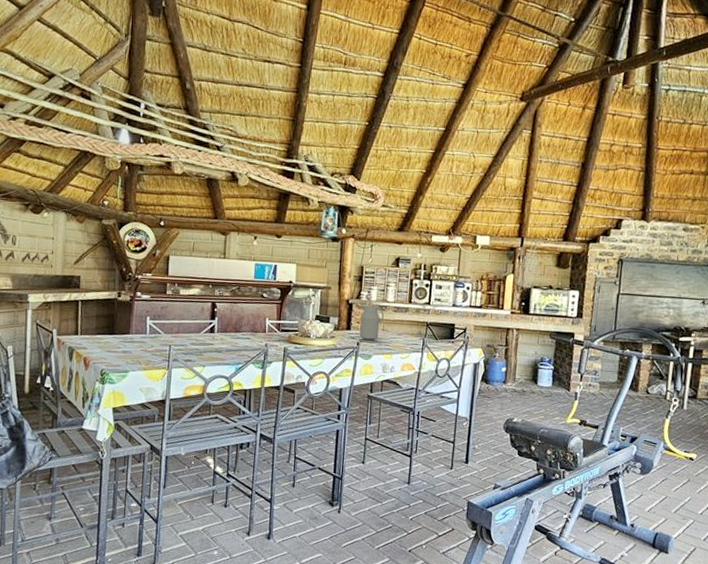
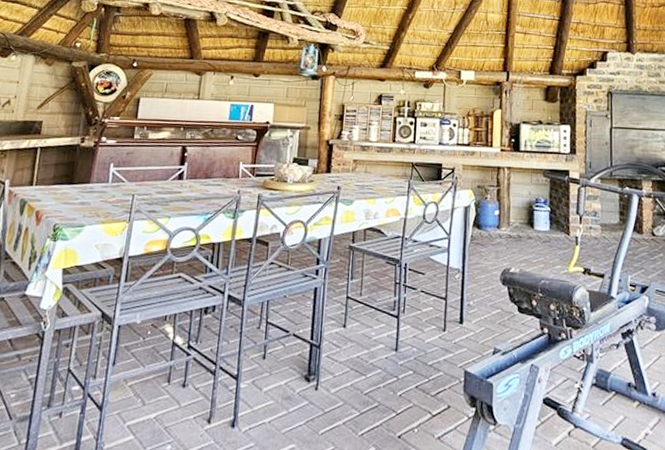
water jug: present [359,305,384,344] -> none [339,145,366,187]

